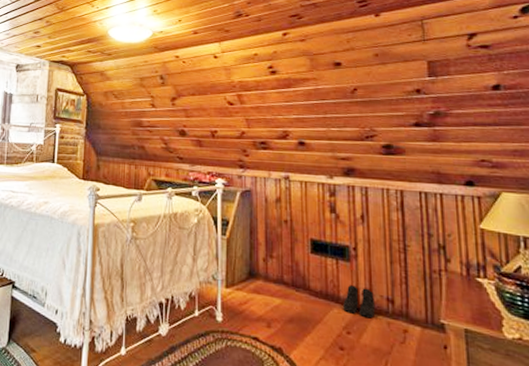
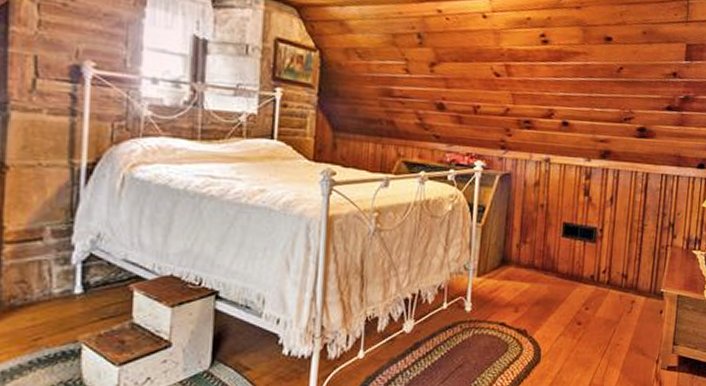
boots: present [343,285,376,317] -> none [585,265,613,292]

